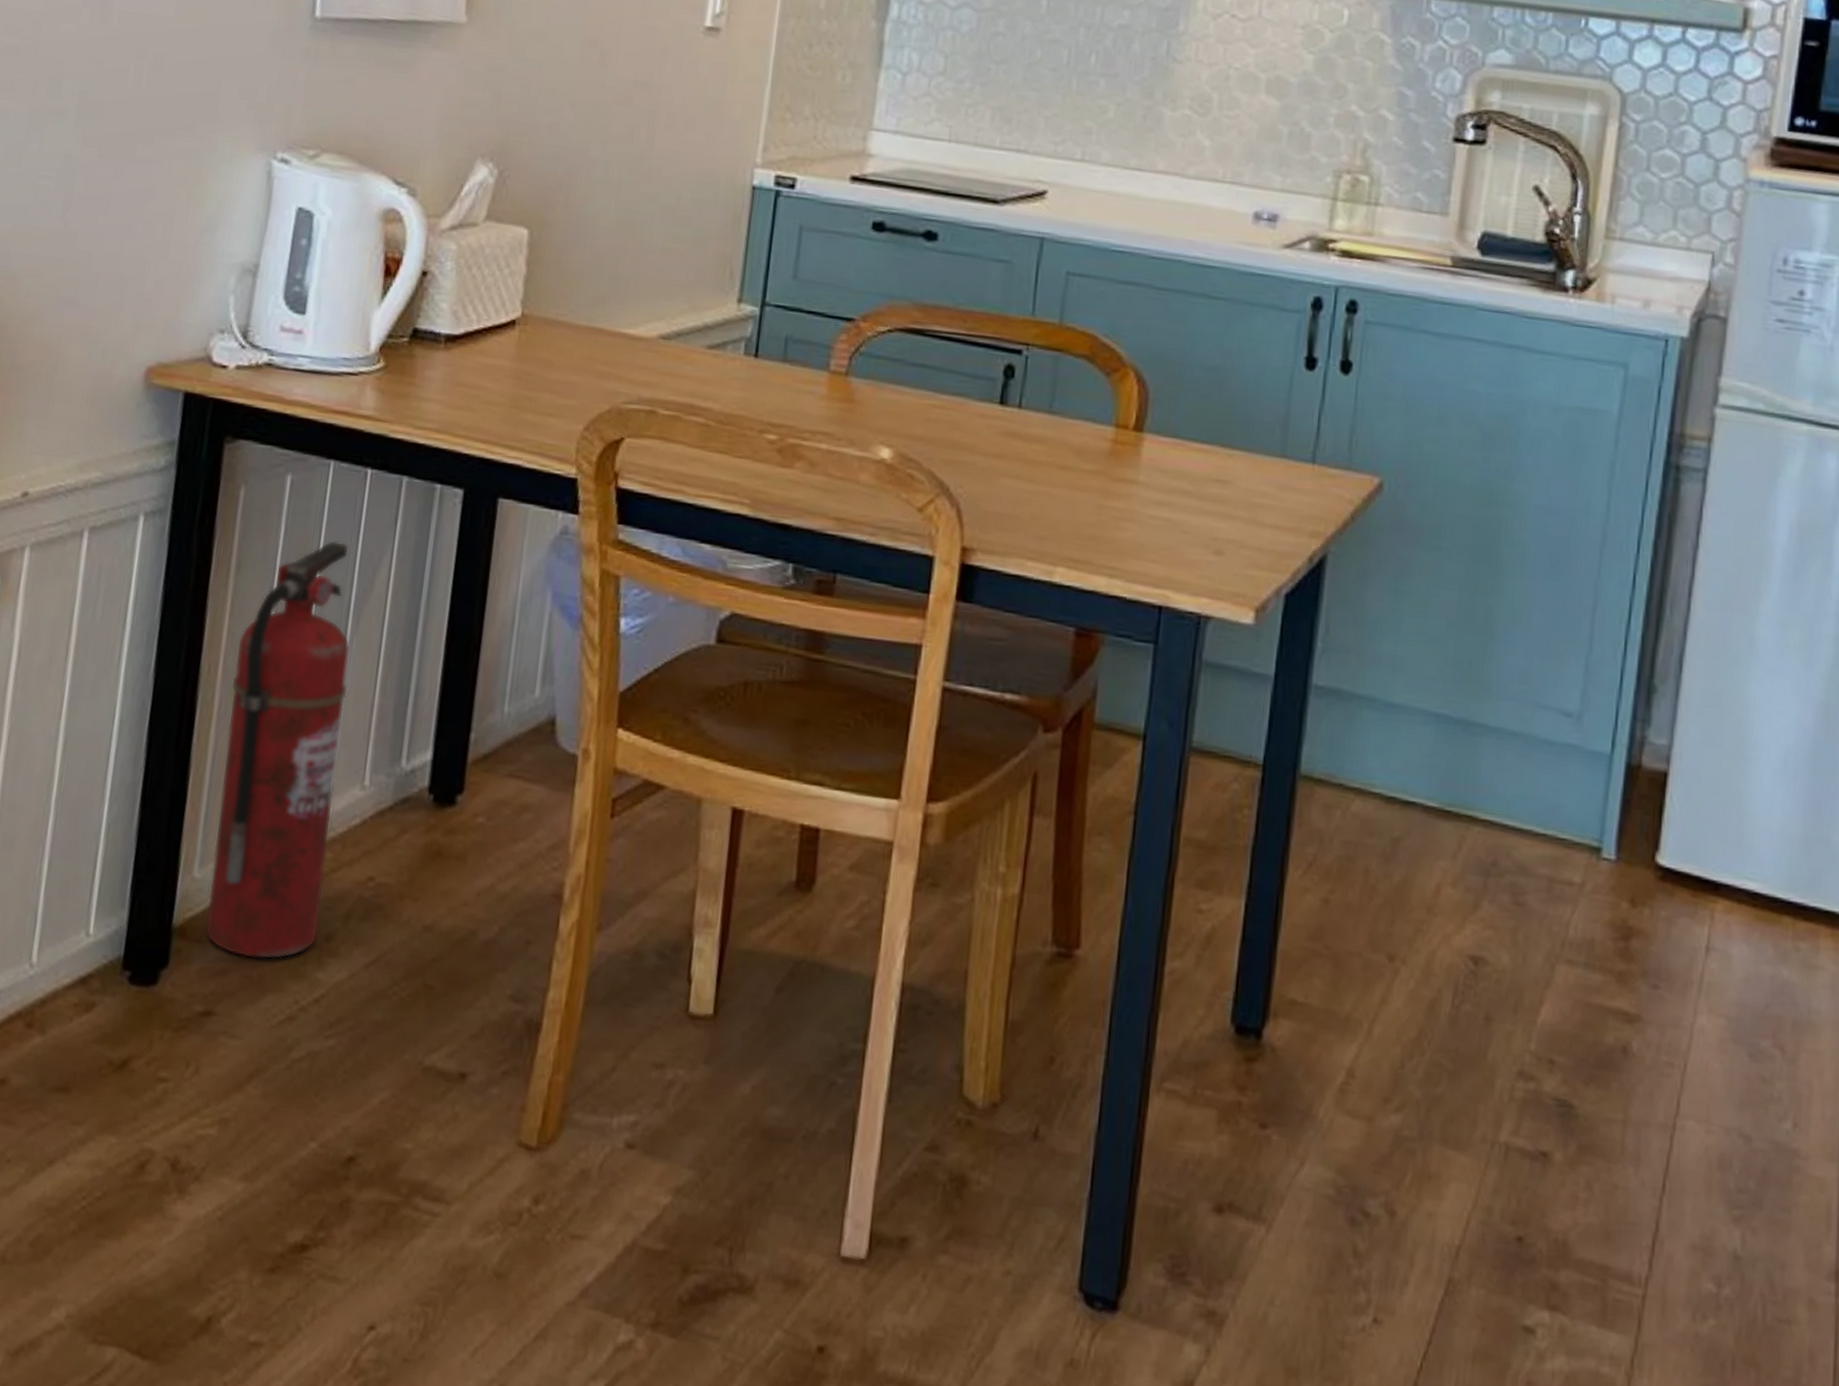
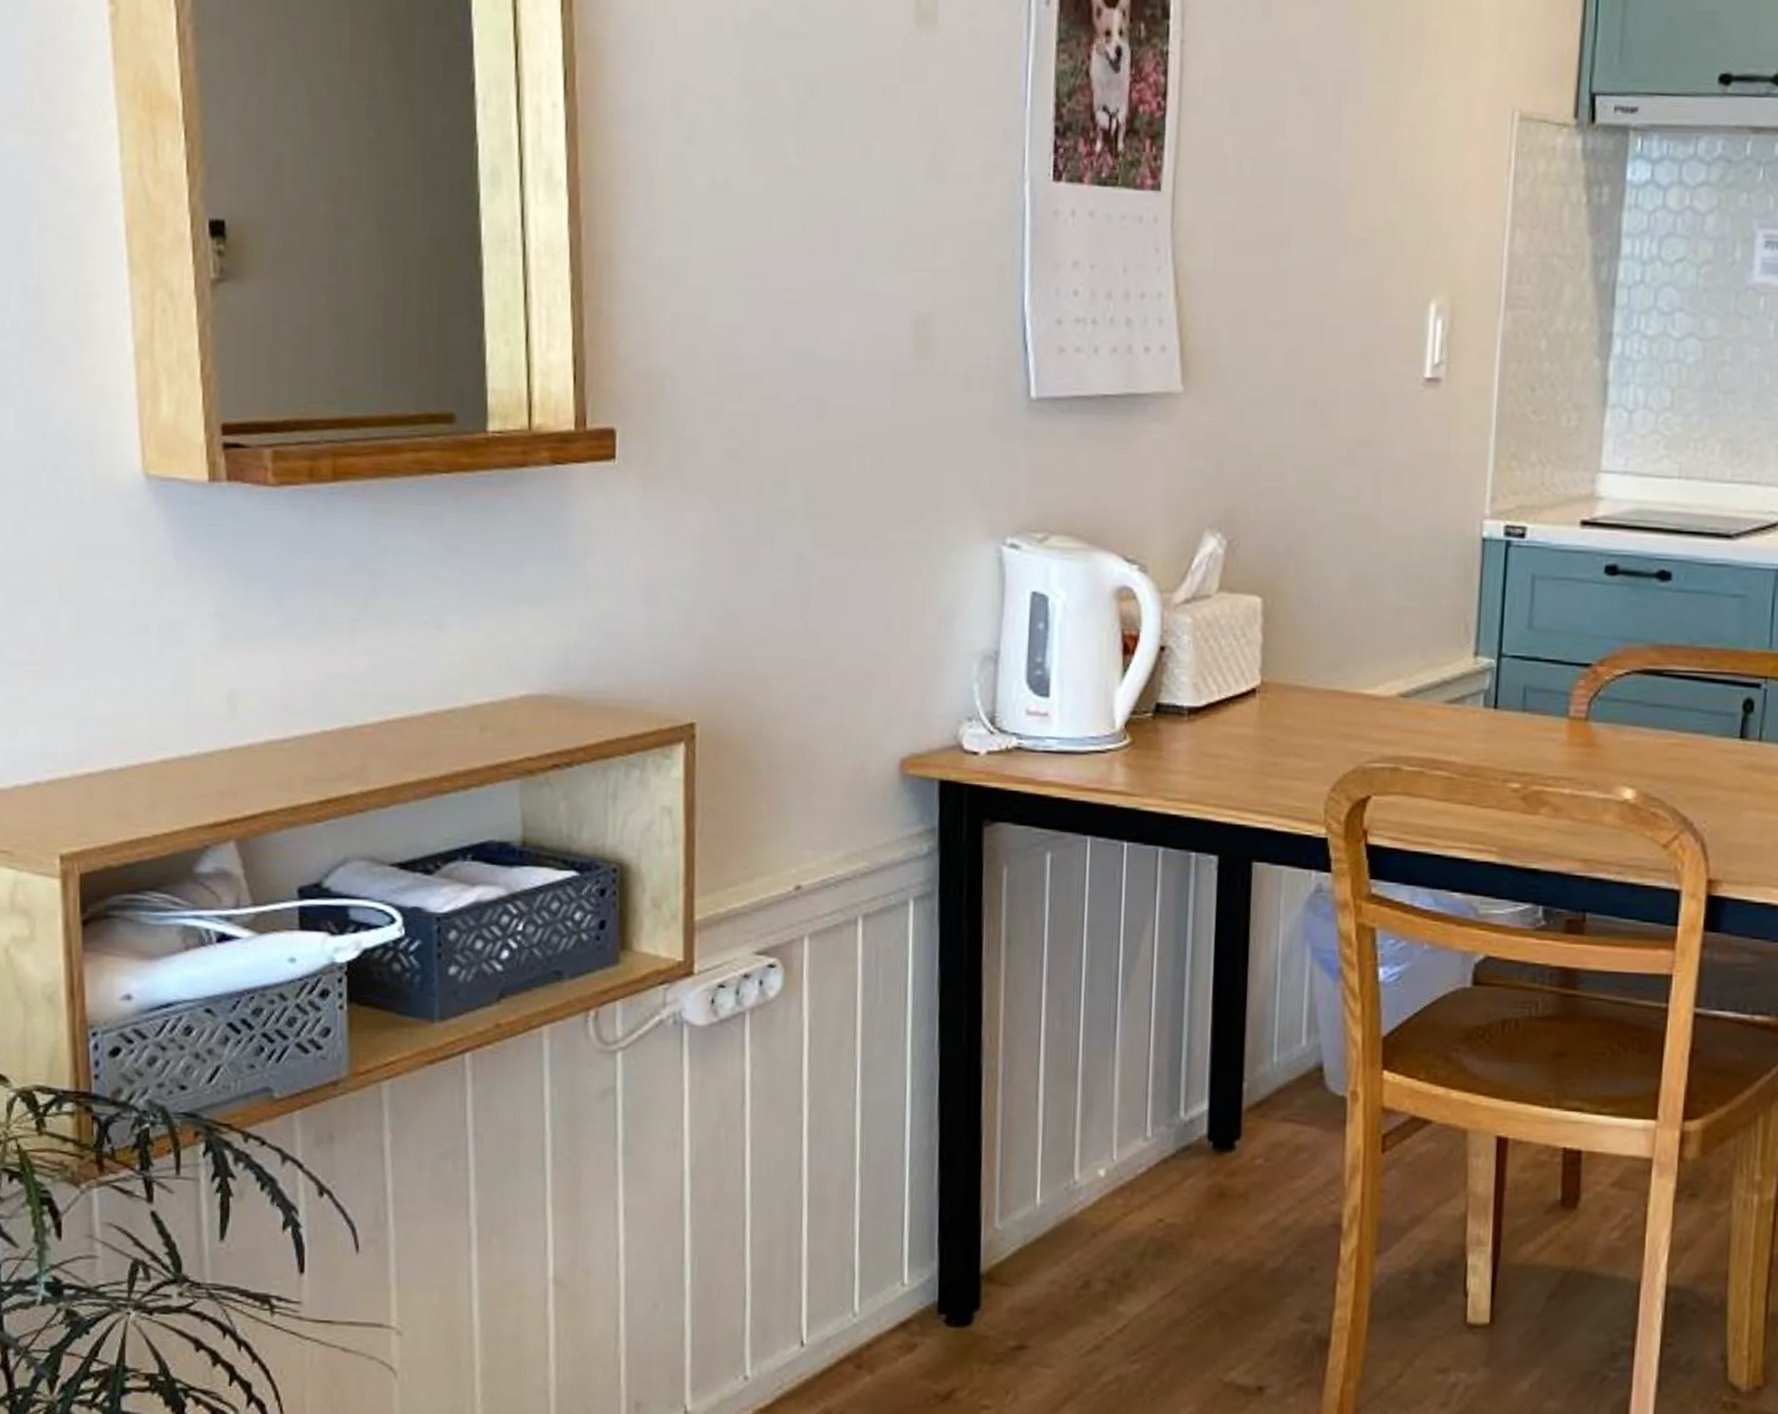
fire extinguisher: present [204,540,351,960] -> none [1010,912,1123,1298]

